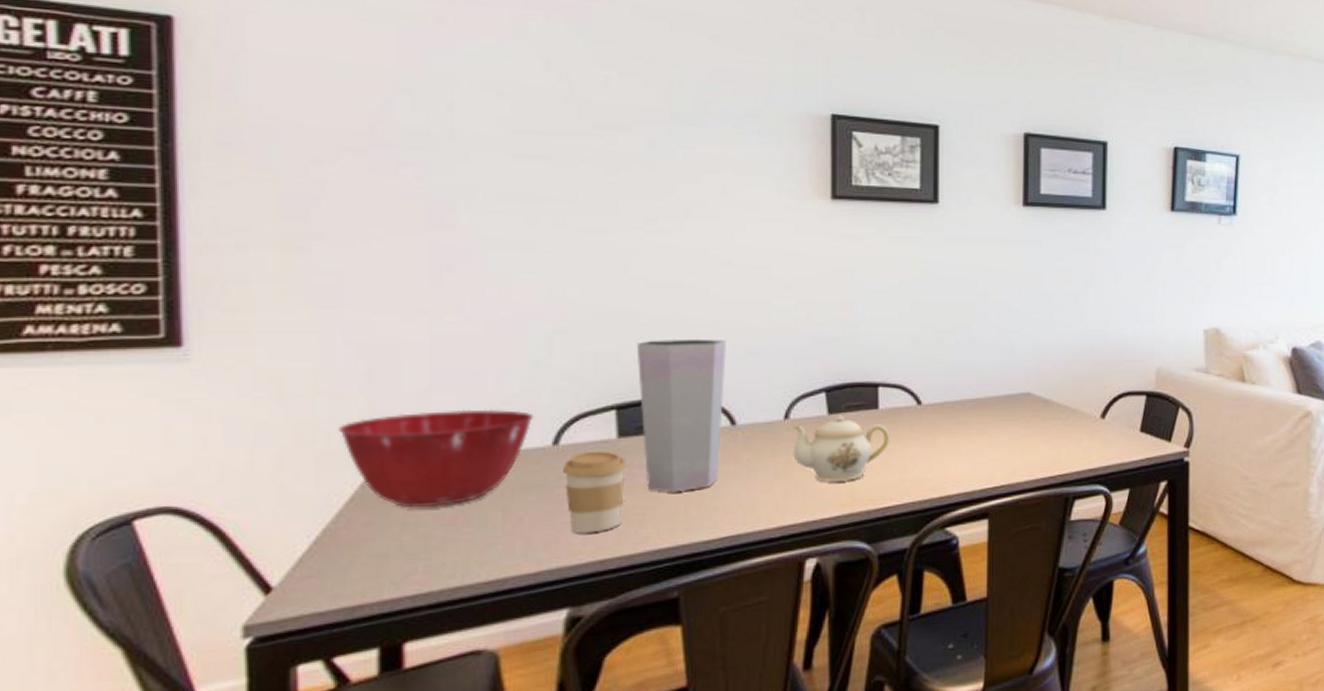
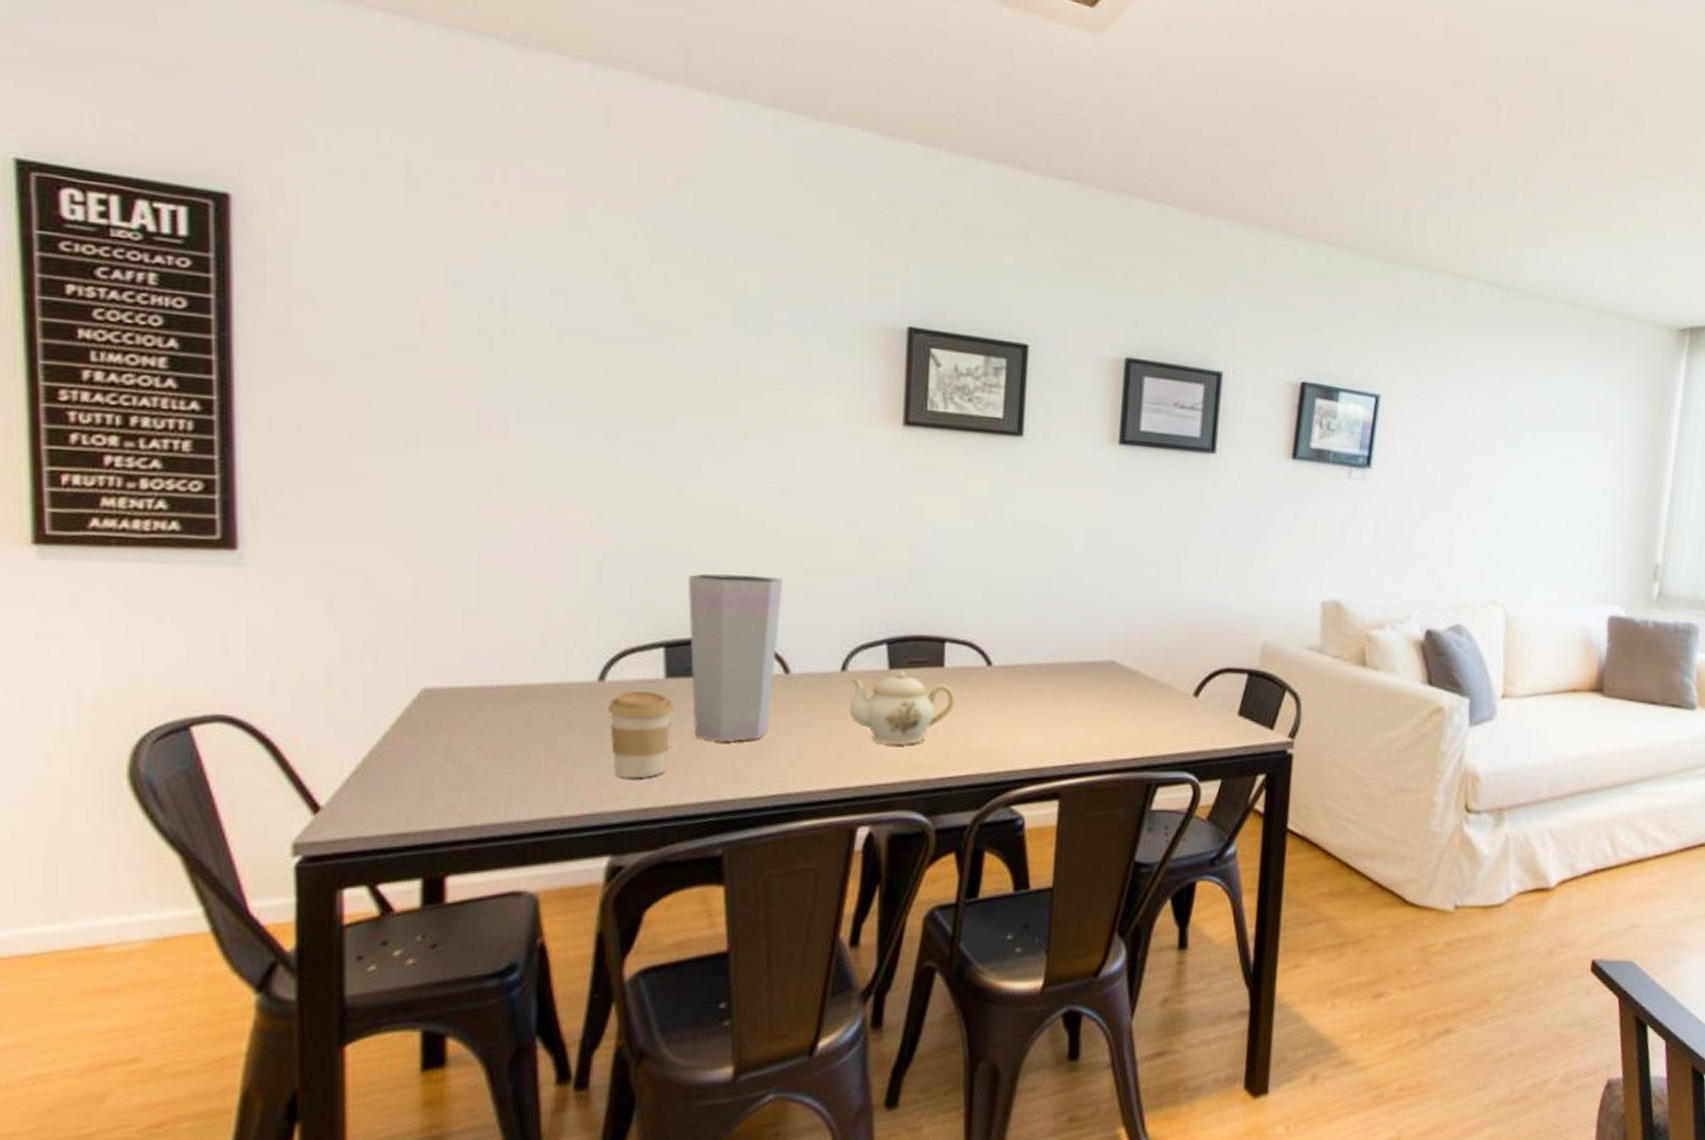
mixing bowl: present [338,409,534,508] -> none [386,634,581,737]

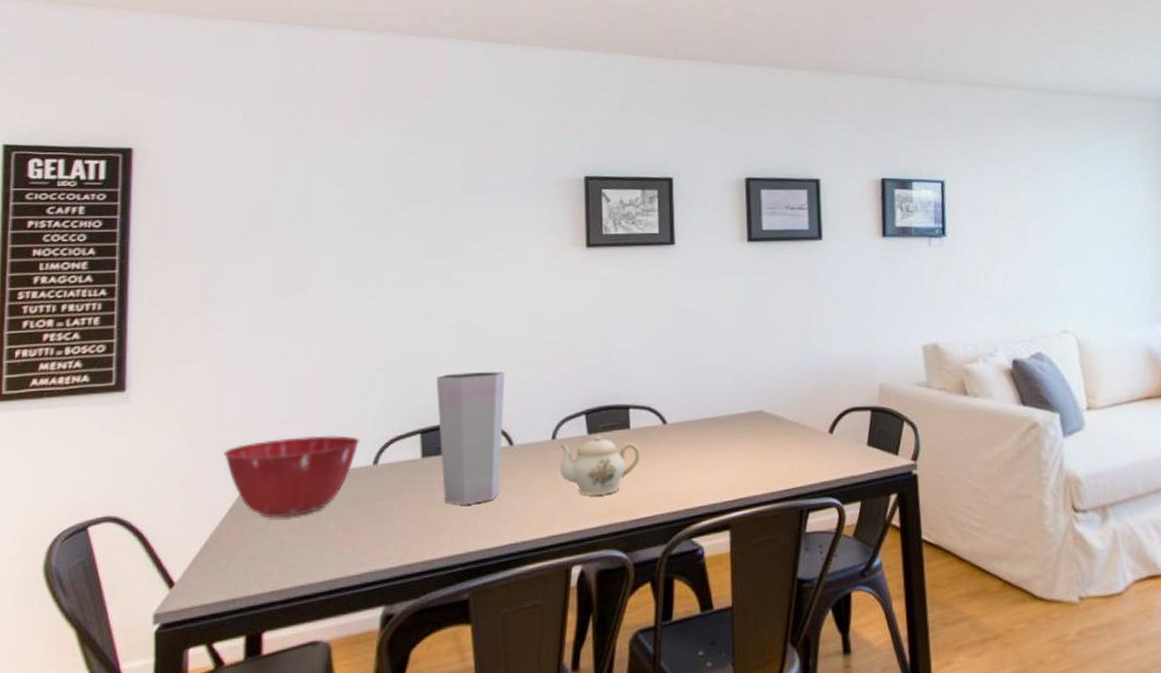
mixing bowl: none [386,634,581,737] -> present [224,435,360,518]
coffee cup: present [607,690,674,779] -> none [380,469,429,541]

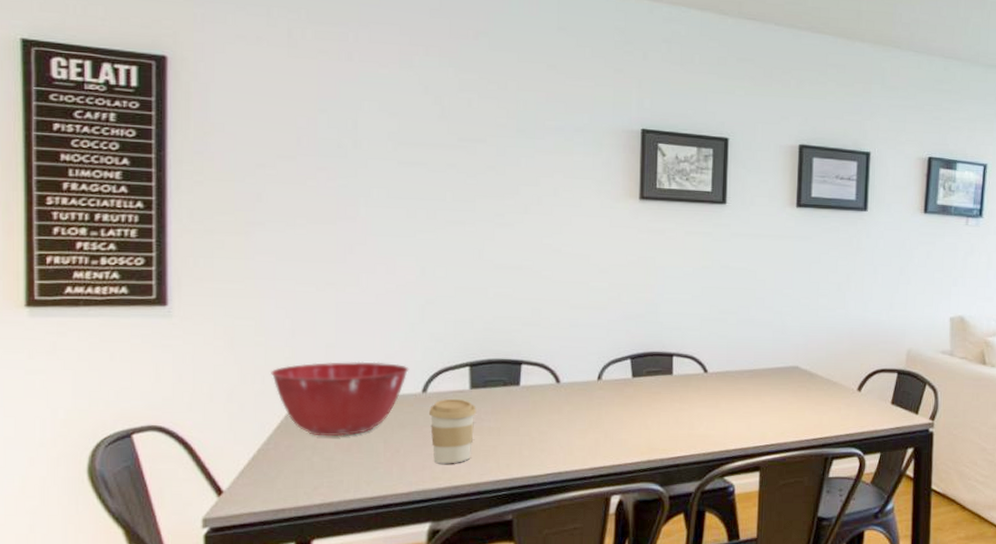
coffee cup: none [380,469,429,541] -> present [428,398,477,464]
vase: present [436,372,505,505] -> none [486,311,554,435]
teapot: present [559,435,641,495] -> none [604,379,682,433]

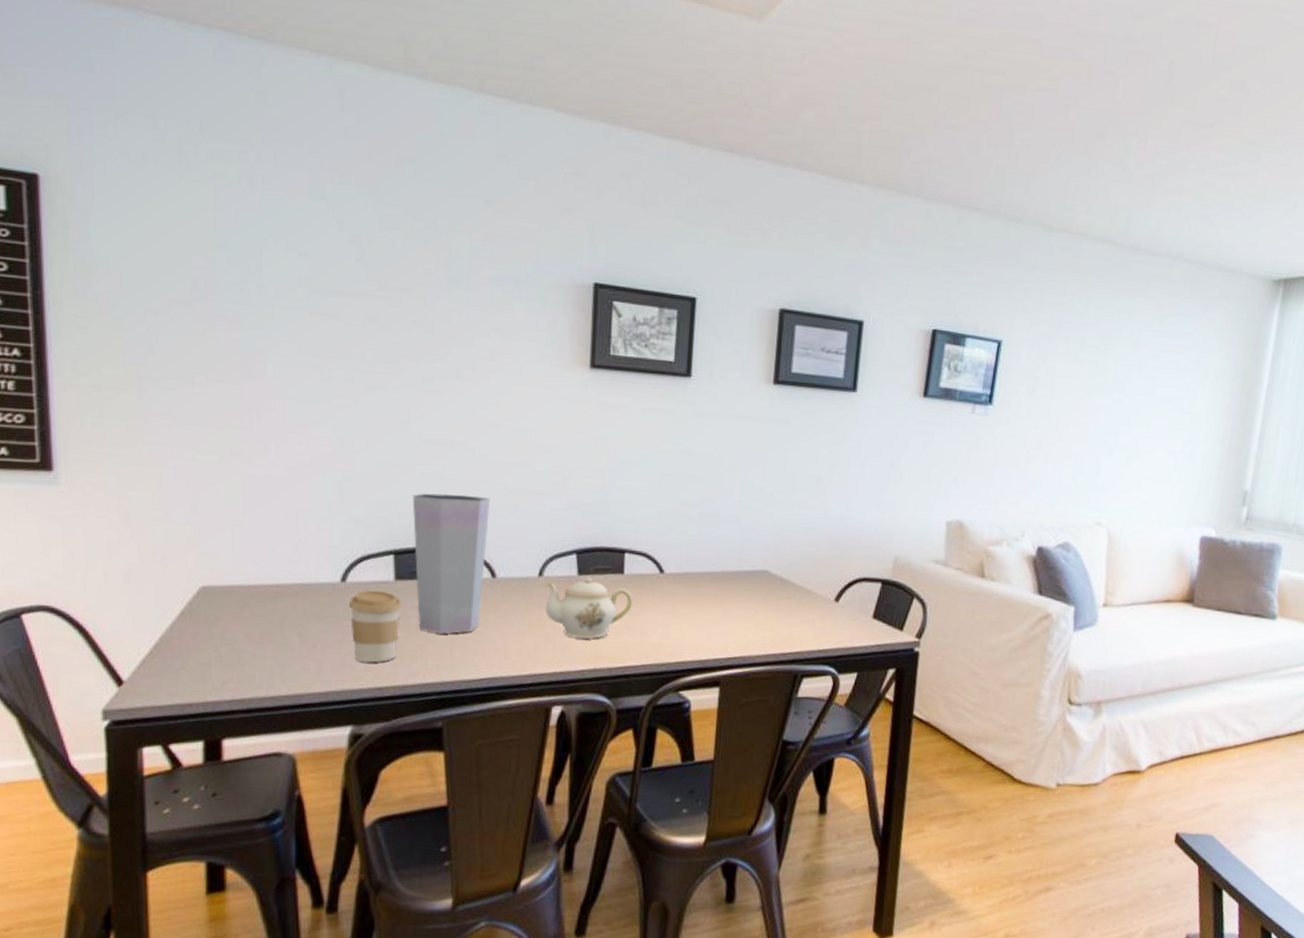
mixing bowl: present [271,361,409,437] -> none [171,542,326,627]
vase: none [486,311,554,435] -> present [412,493,490,634]
teapot: none [604,379,682,433] -> present [545,577,634,639]

